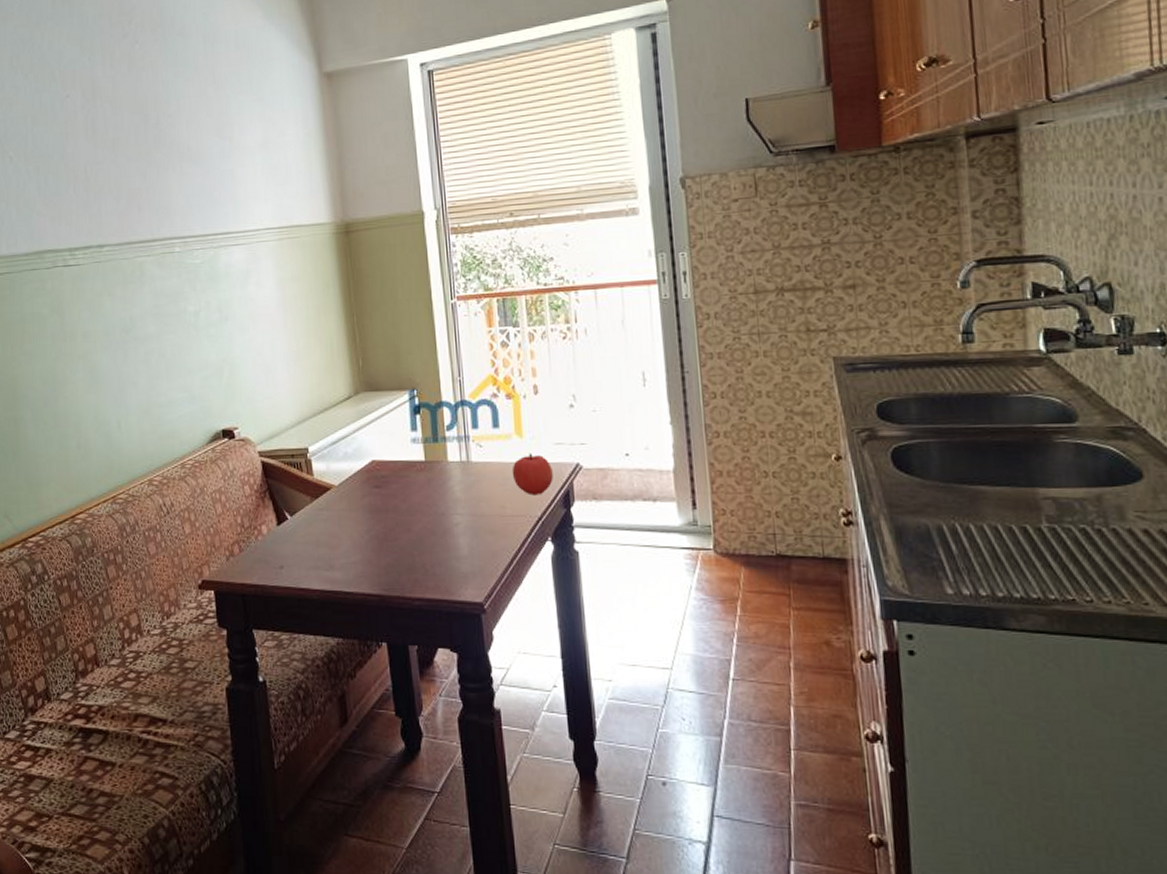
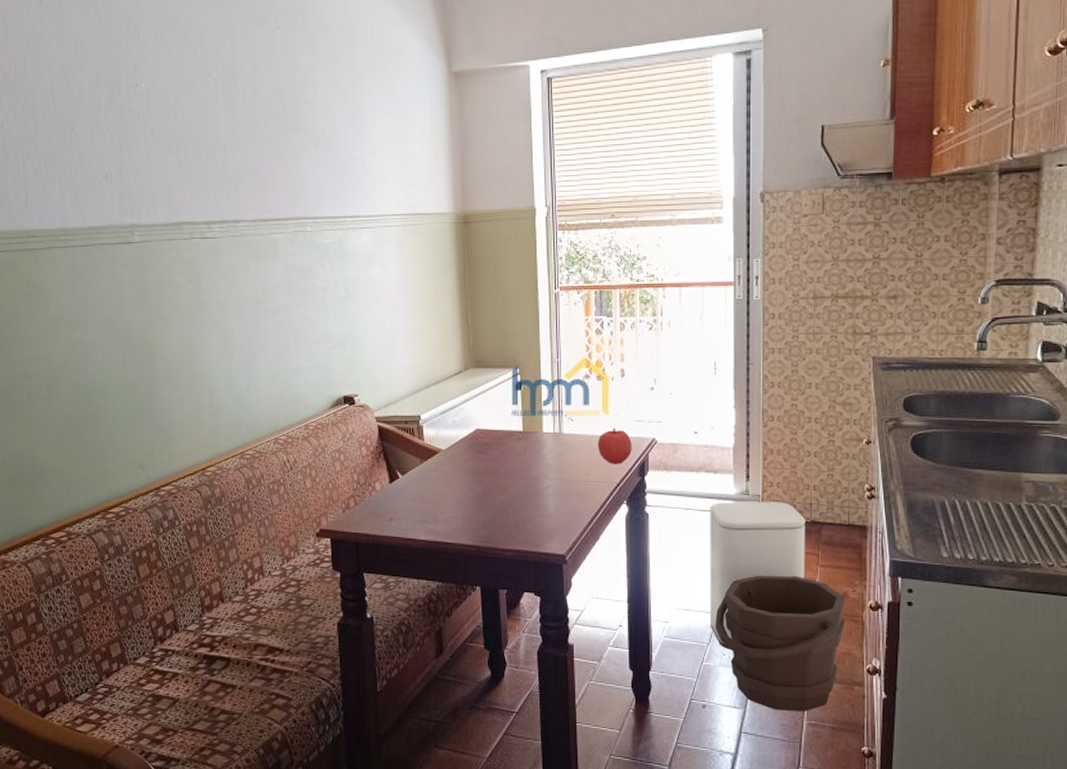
pedal bin: none [651,532,775,713] -> present [709,500,805,649]
bucket: none [669,621,832,789] -> present [715,575,846,711]

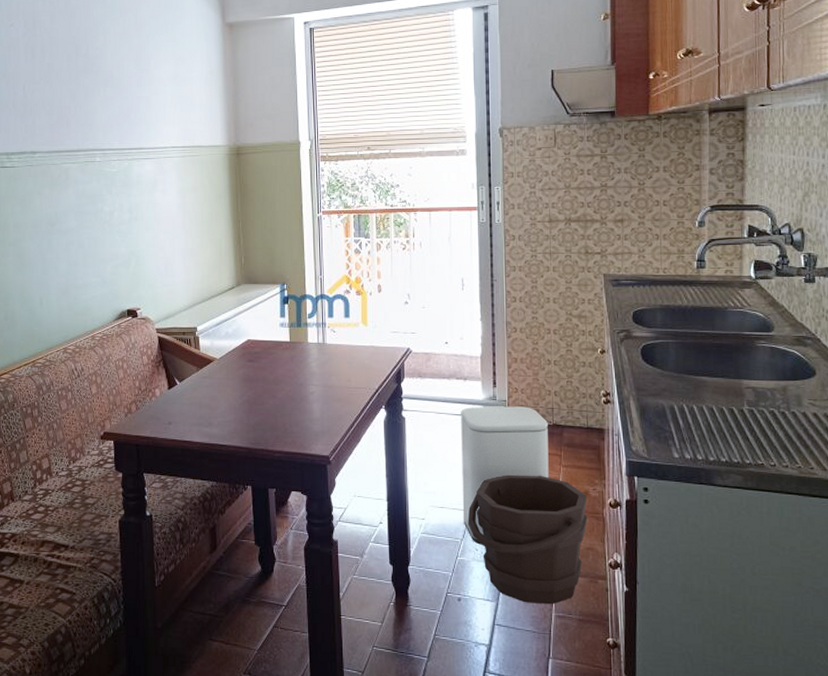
fruit: present [597,428,632,465] -> none [357,338,389,372]

